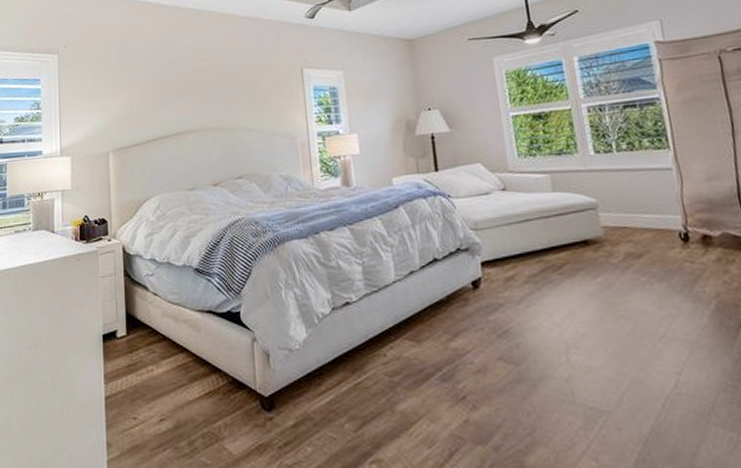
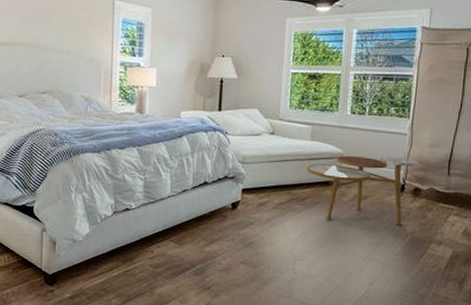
side table: none [556,198,700,291] -> present [307,155,420,226]

